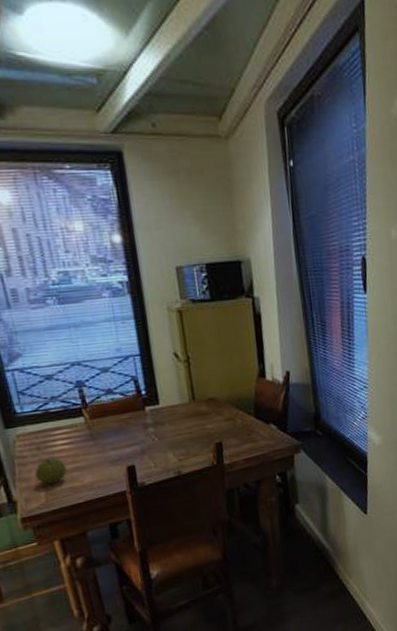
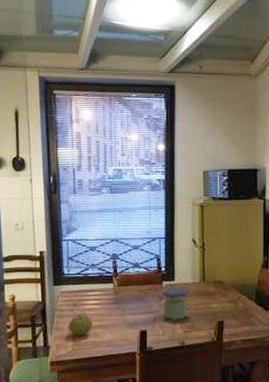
jar: none [146,411,180,449] -> present [162,287,189,320]

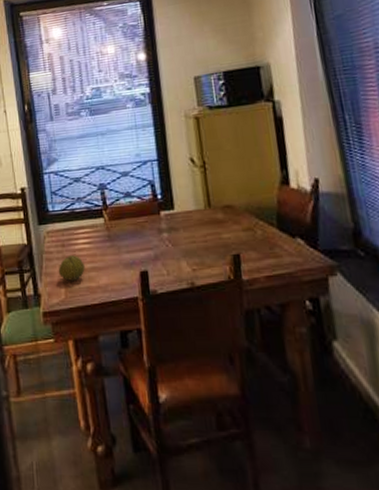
jar: present [162,287,189,320] -> none [161,217,194,257]

